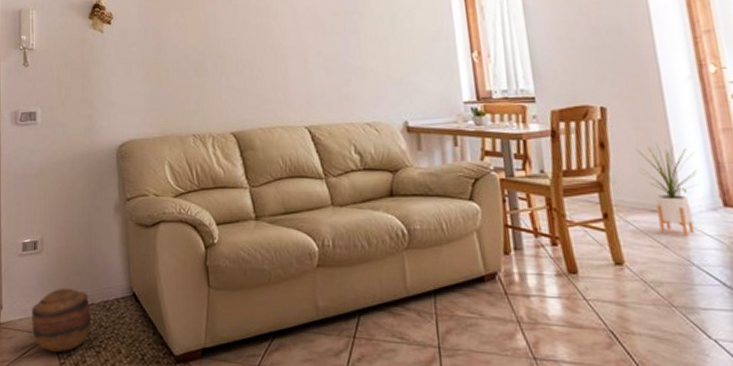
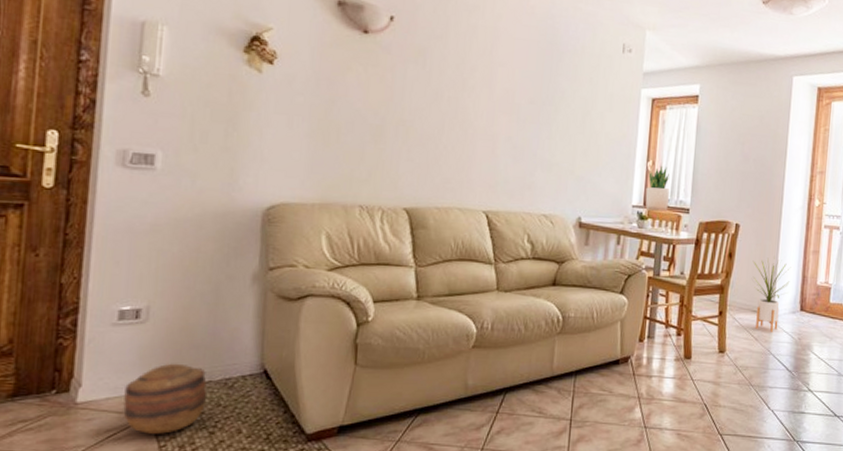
planter: none [475,54,508,105] -> present [645,165,669,212]

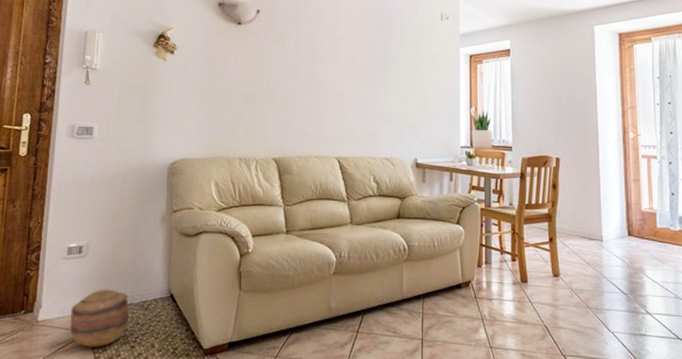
house plant: present [752,257,791,332] -> none [576,186,615,257]

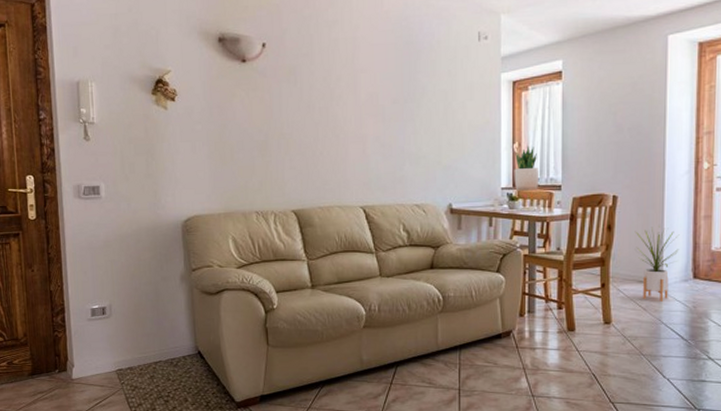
basket: present [69,289,129,347] -> none [103,348,160,402]
house plant: none [576,186,615,257] -> present [635,225,680,302]

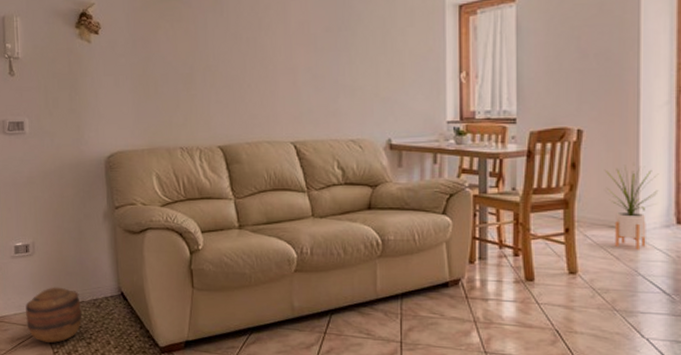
basket: none [103,348,160,402] -> present [25,287,83,343]
planter: present [514,146,538,191] -> none [461,75,489,125]

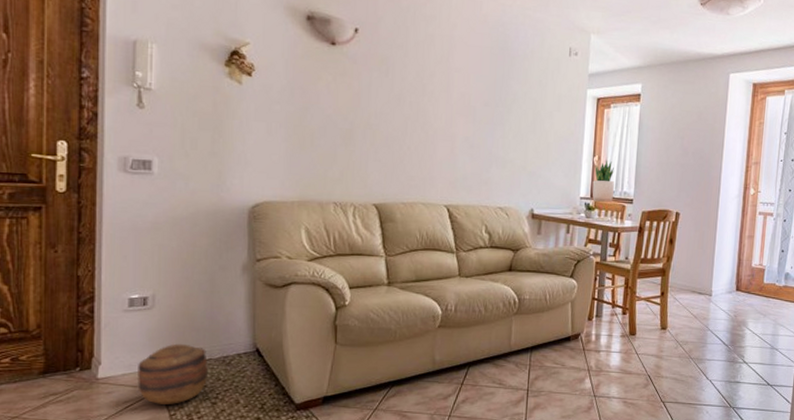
planter: none [461,75,489,125] -> present [592,160,614,202]
house plant: present [604,163,659,250] -> none [692,242,728,310]

